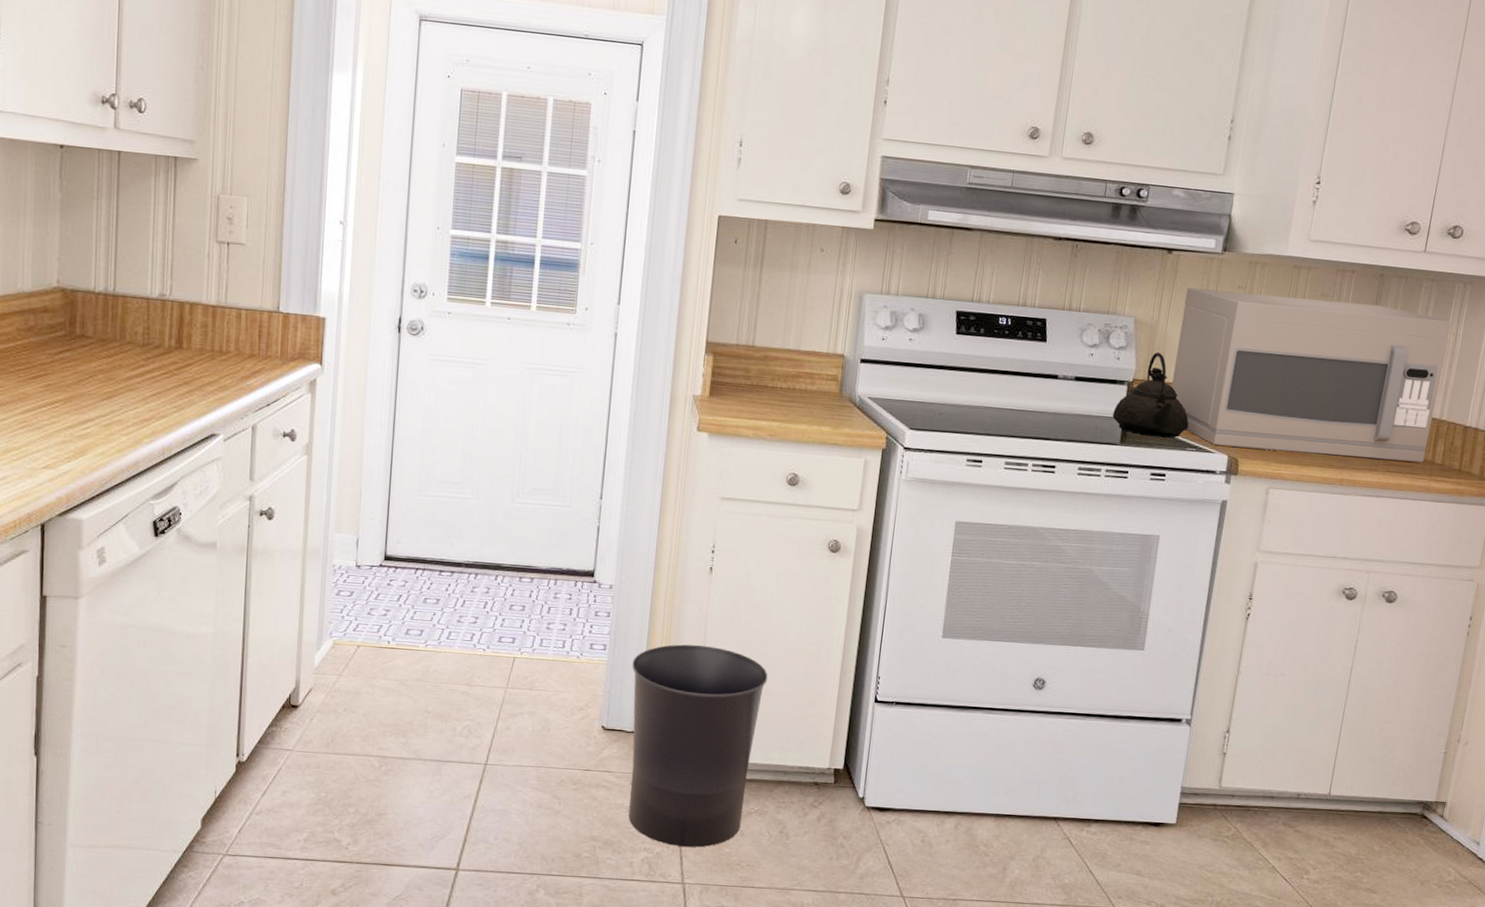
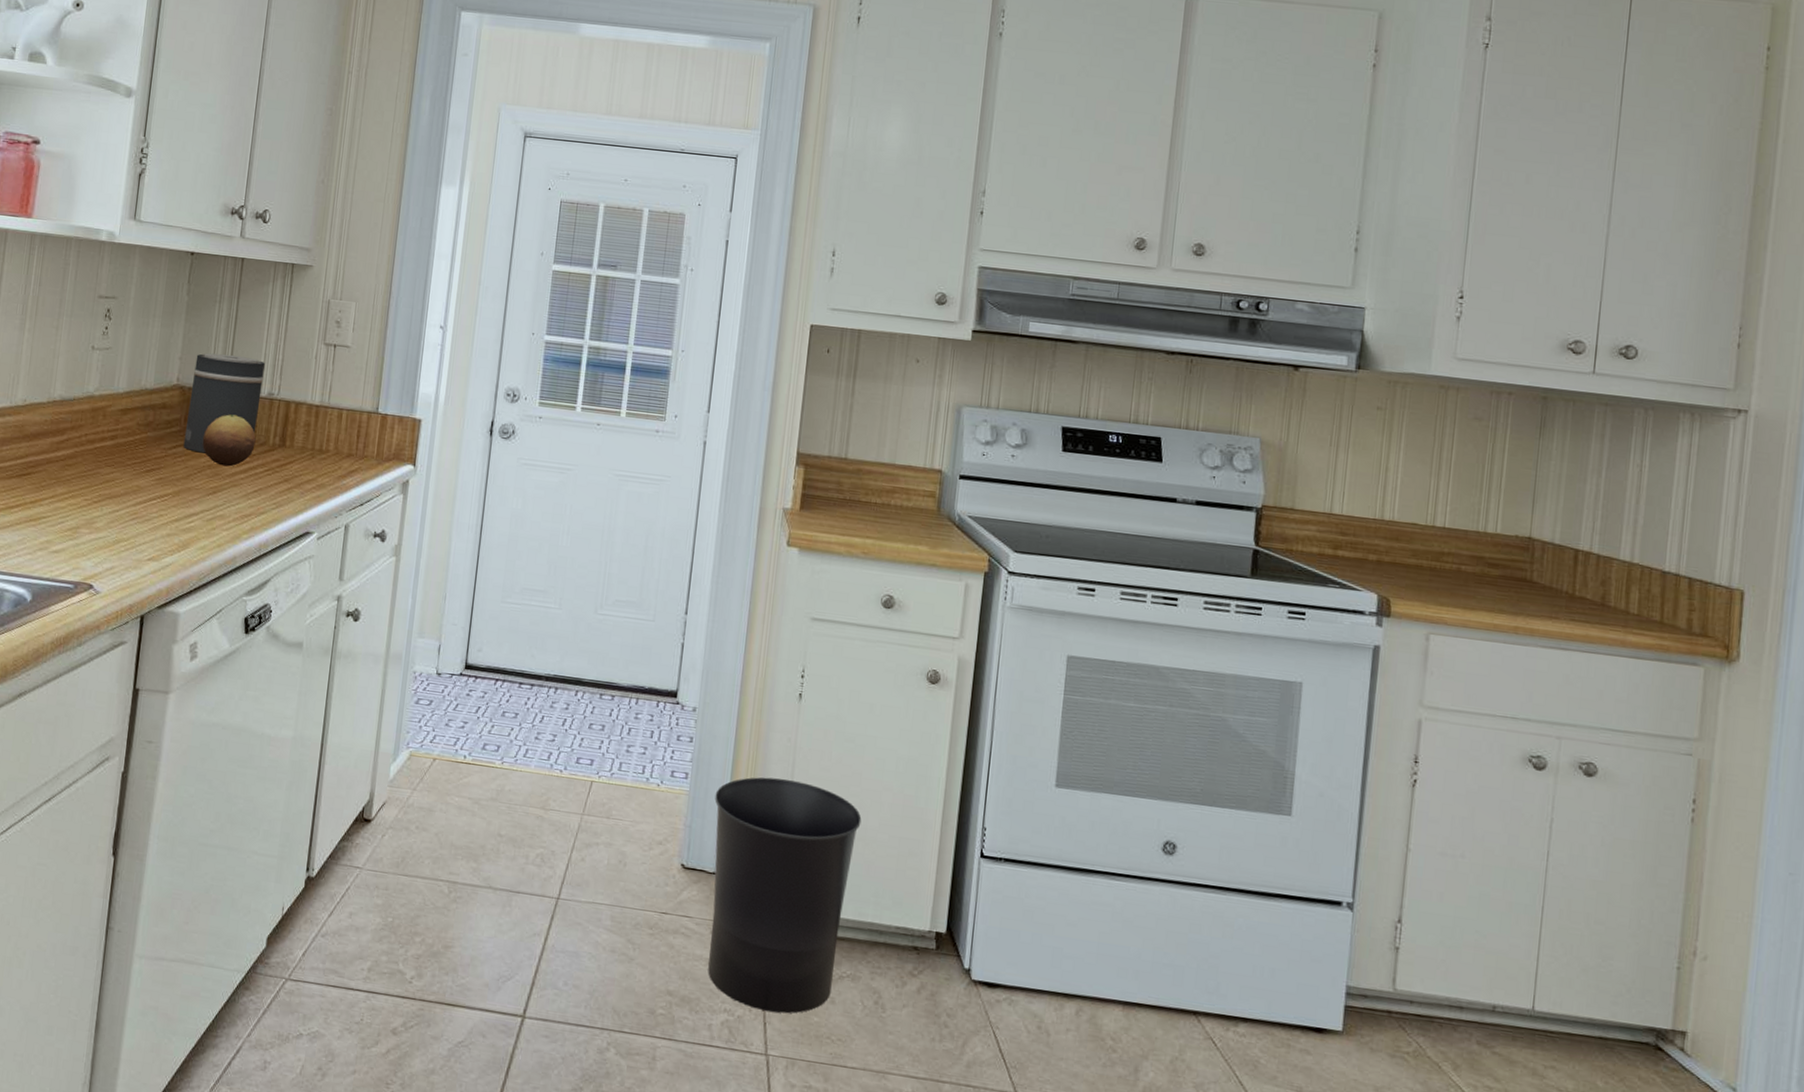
cylinder: none [70,253,153,358] -> present [183,353,265,454]
fruit: none [91,317,150,371] -> present [202,414,256,467]
teakettle: present [1112,352,1189,438] -> none [1240,477,1330,572]
microwave: present [1172,287,1452,463] -> none [1307,407,1634,612]

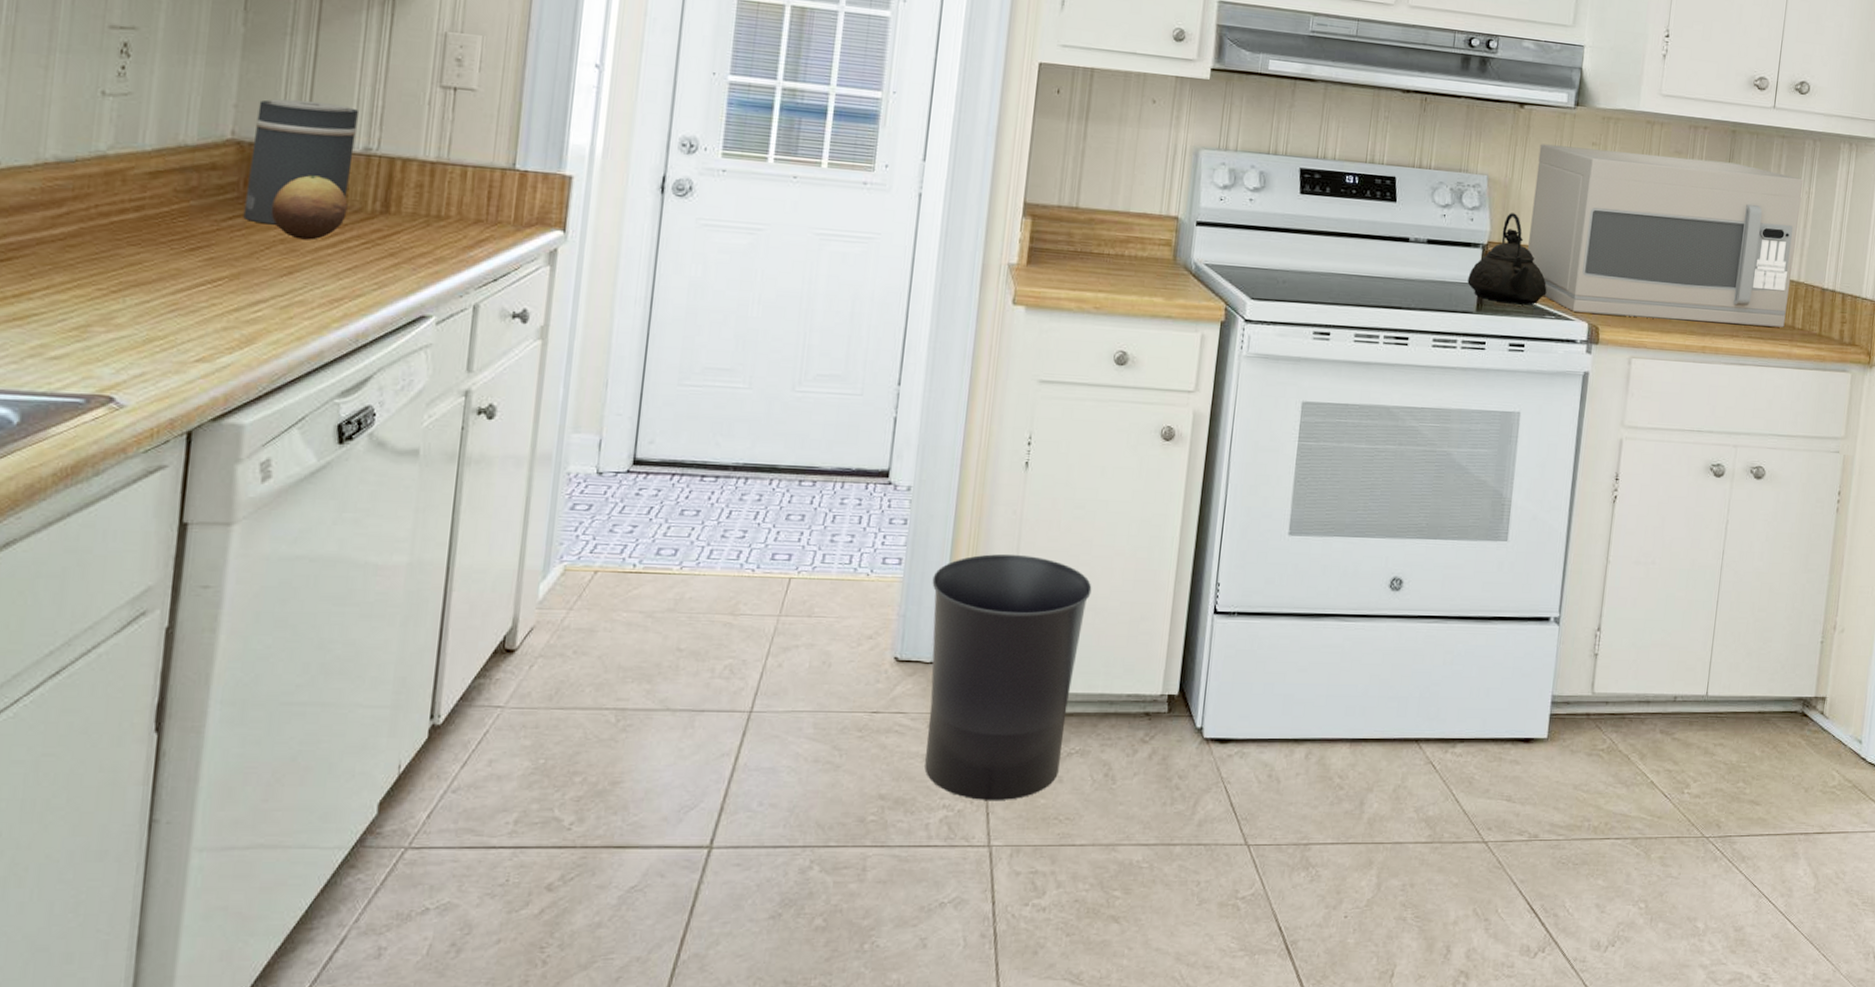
teakettle: none [1240,477,1330,572] -> present [1467,213,1547,305]
microwave: none [1307,407,1634,612] -> present [1528,144,1804,327]

